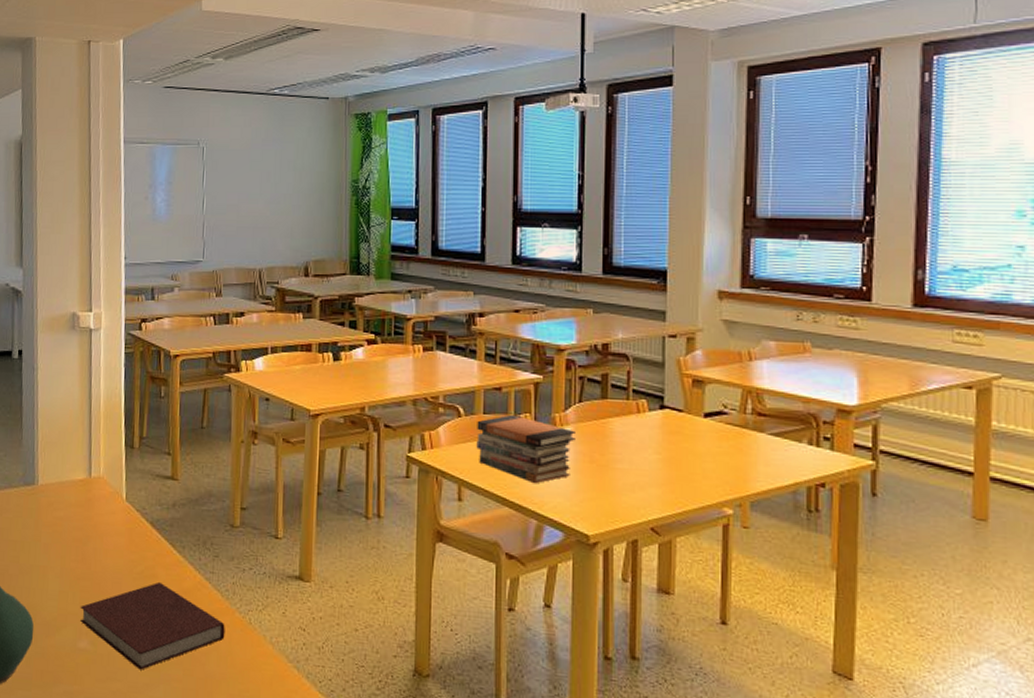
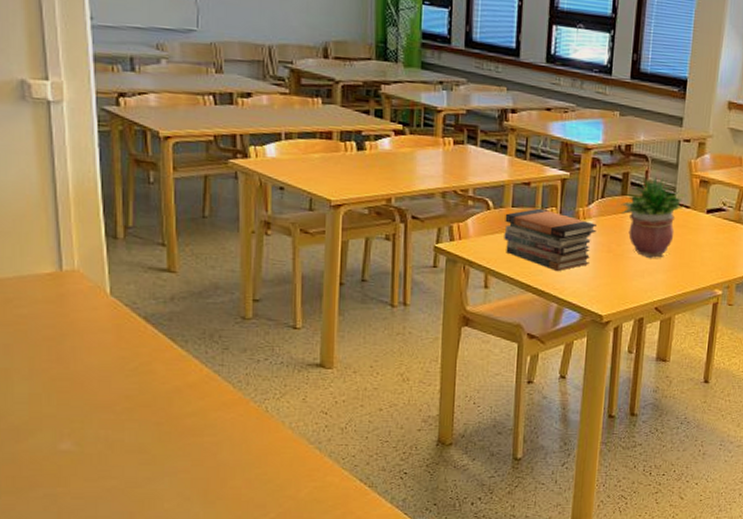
notebook: present [80,581,225,670] -> none [58,377,239,466]
potted plant: none [601,377,678,471] -> present [621,176,687,259]

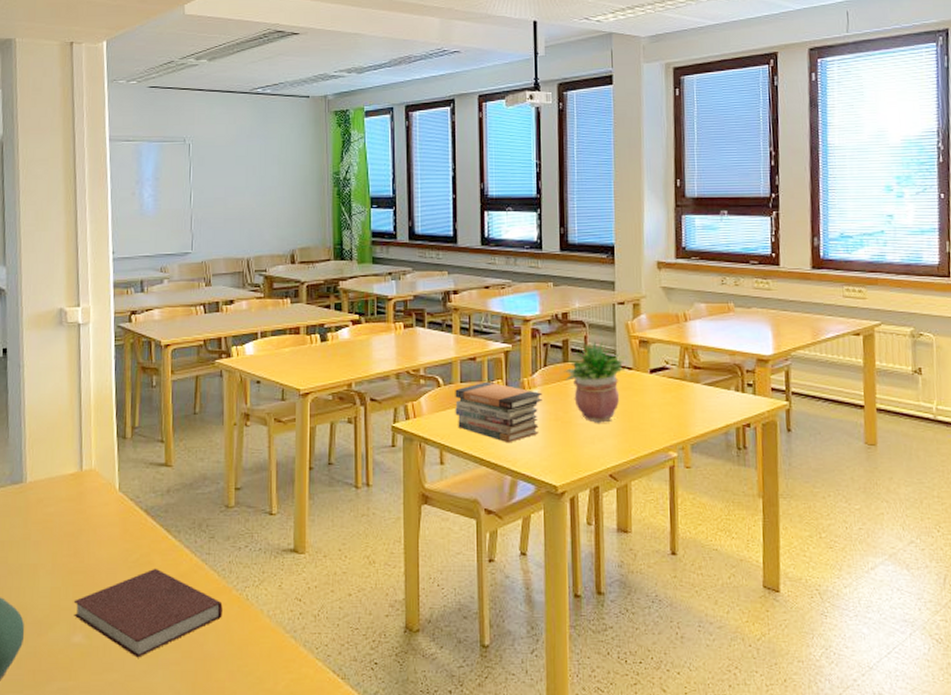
notebook: none [58,377,239,466] -> present [73,568,223,658]

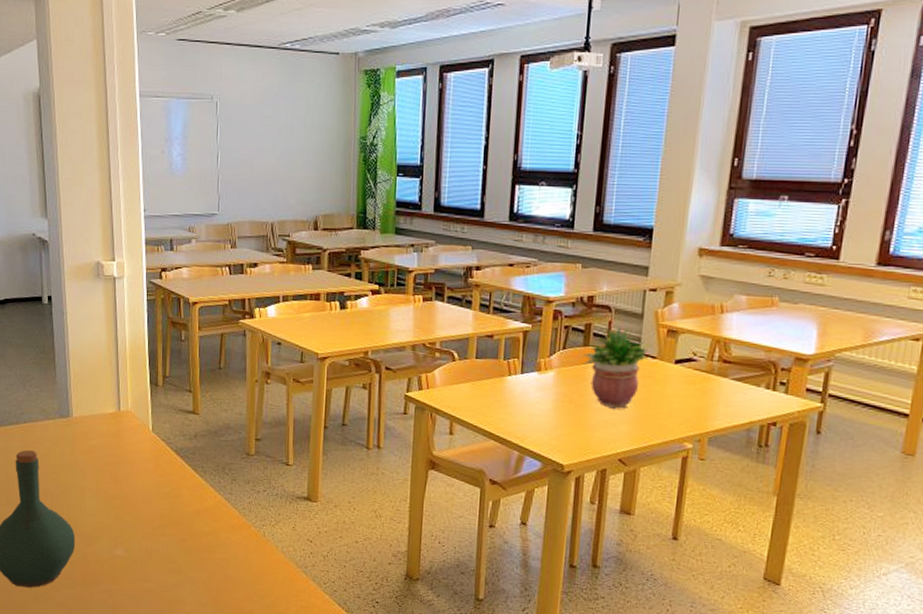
notebook: present [73,568,223,658] -> none [115,501,243,573]
book stack: present [455,381,542,444] -> none [468,359,558,421]

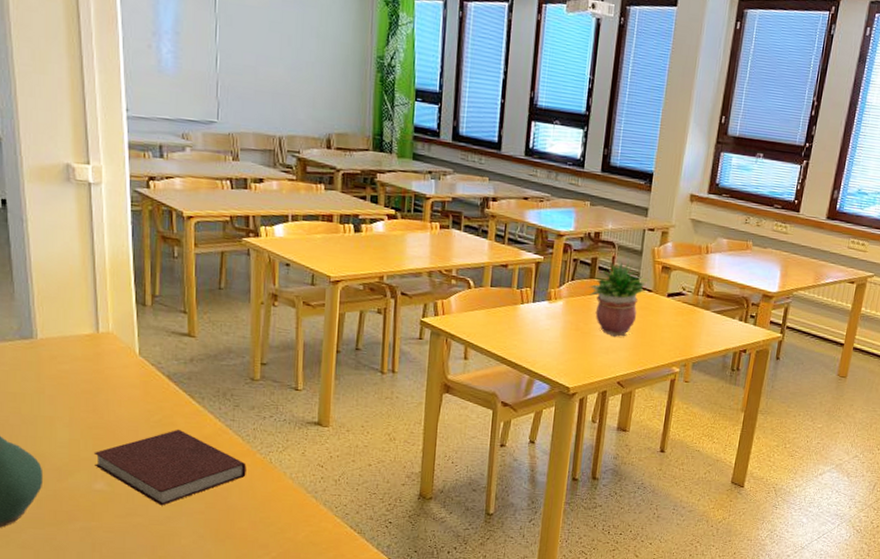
notebook: none [115,501,243,573] -> present [93,429,246,506]

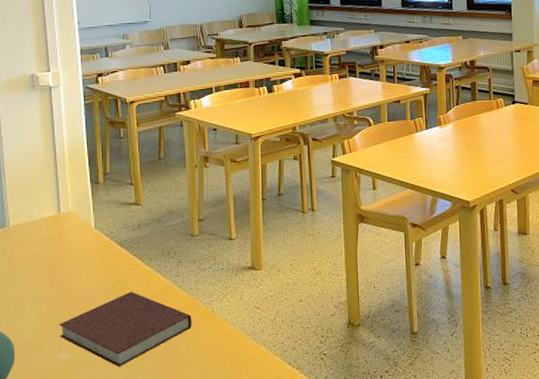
potted plant: present [589,261,650,338] -> none [472,82,524,150]

